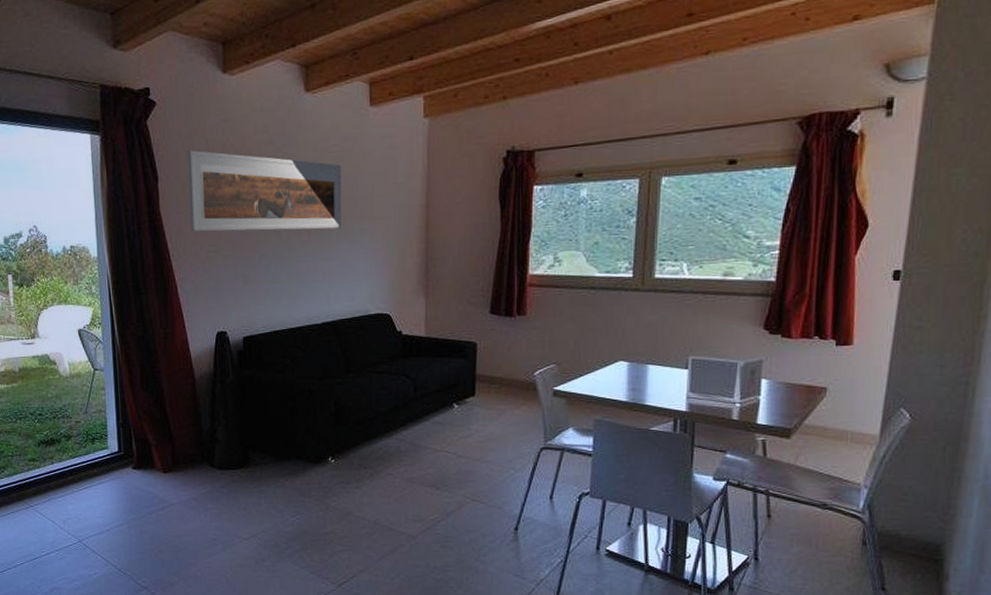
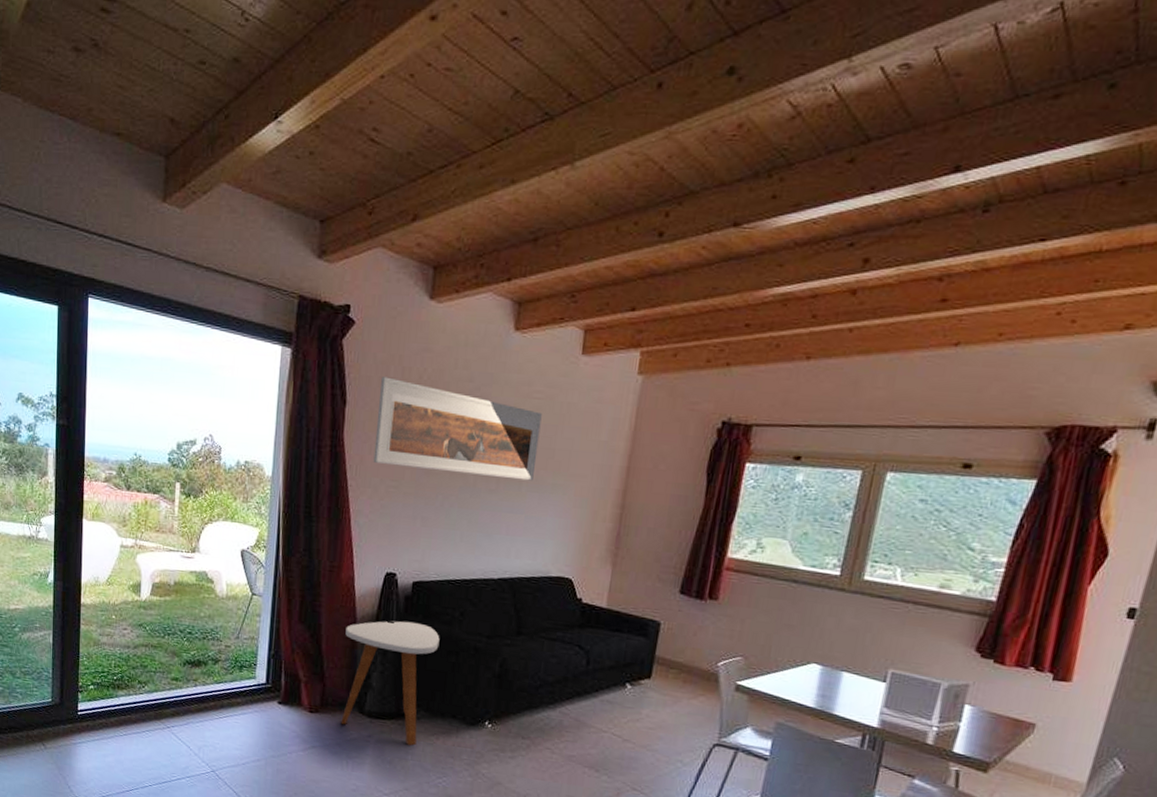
side table: none [187,374,276,491] -> present [341,621,440,746]

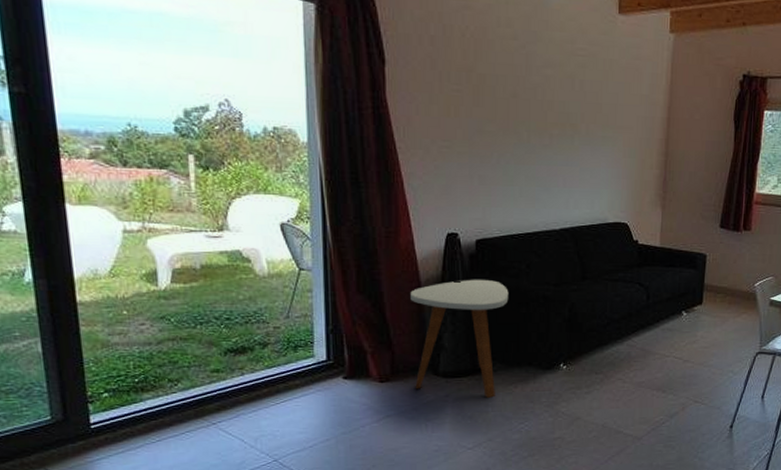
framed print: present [373,376,542,481] -> none [421,34,587,135]

